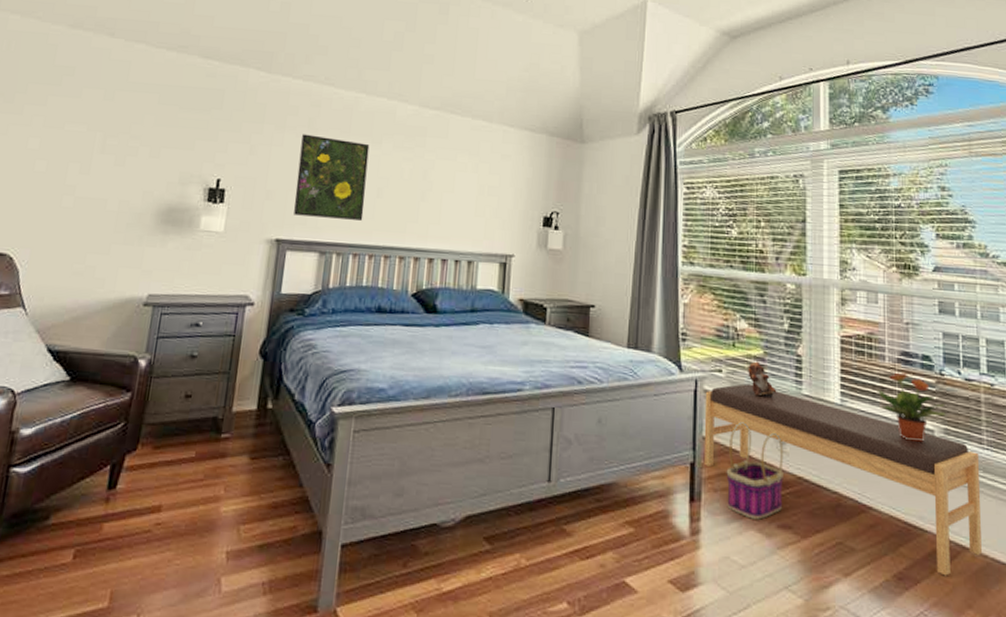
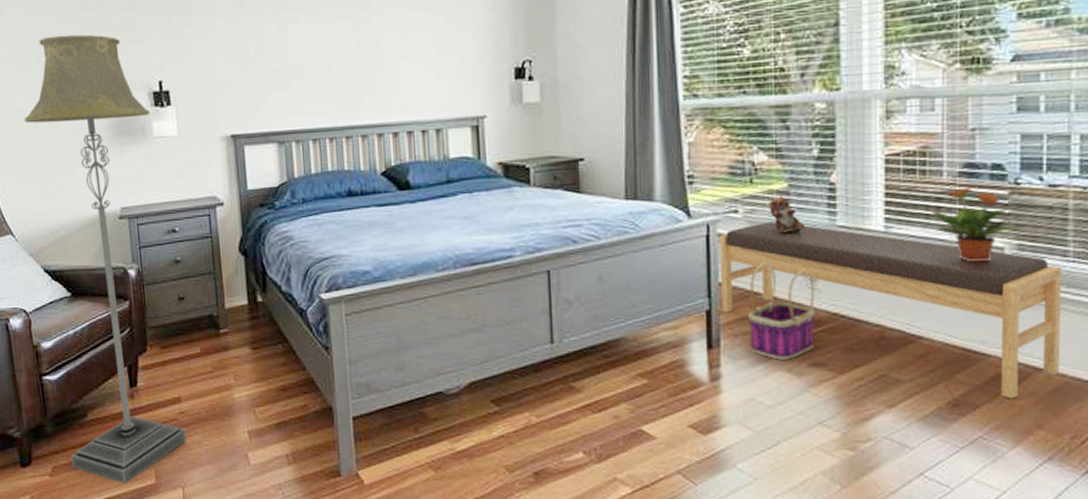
floor lamp: none [14,122,201,606] -> present [24,34,187,485]
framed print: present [294,134,370,221] -> none [235,16,316,107]

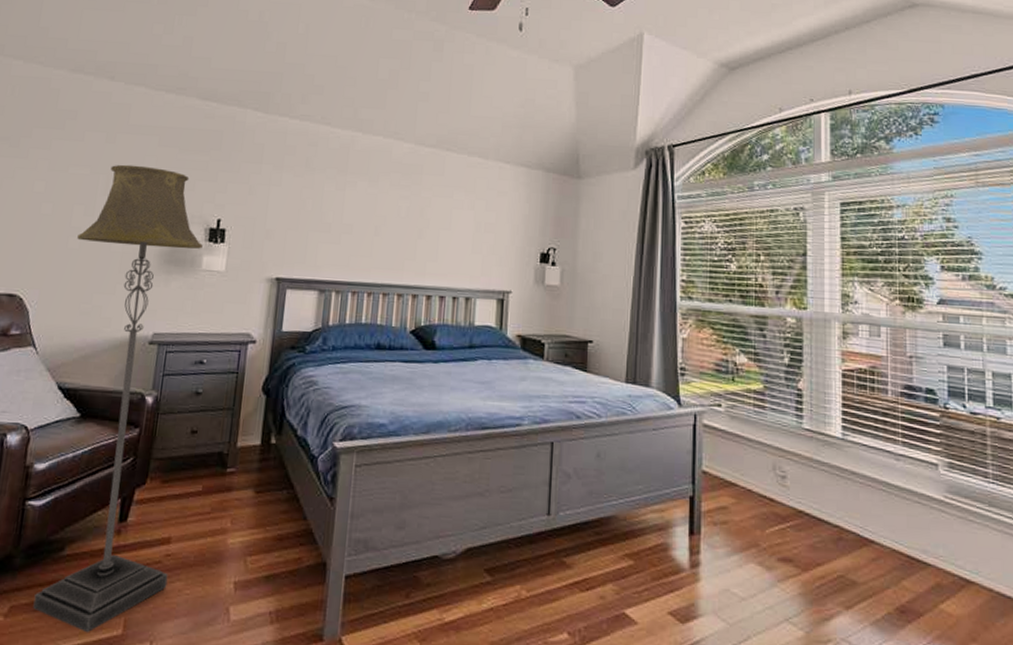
bench: present [719,221,1063,399] -> none [703,418,987,610]
basket: present [747,263,815,360] -> none [726,456,784,553]
plush toy: present [767,196,806,234] -> none [746,395,777,432]
potted plant: present [931,187,1022,262] -> none [879,406,952,476]

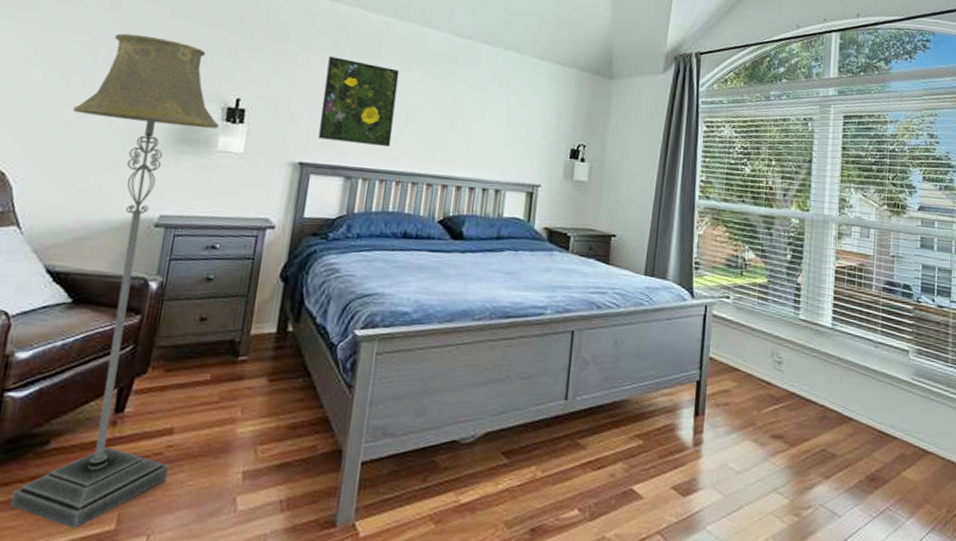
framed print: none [293,173,367,259] -> present [318,56,400,147]

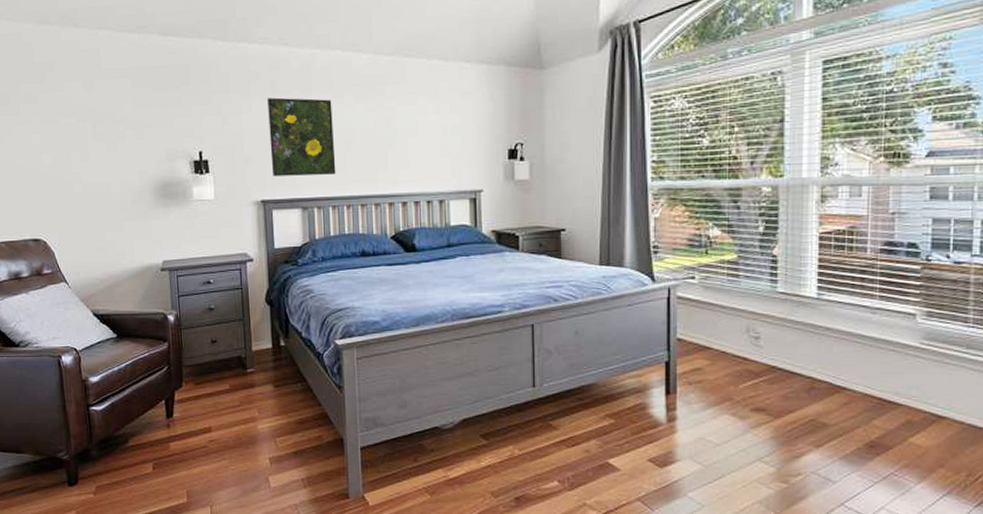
floor lamp: present [10,33,219,530] -> none [79,108,215,503]

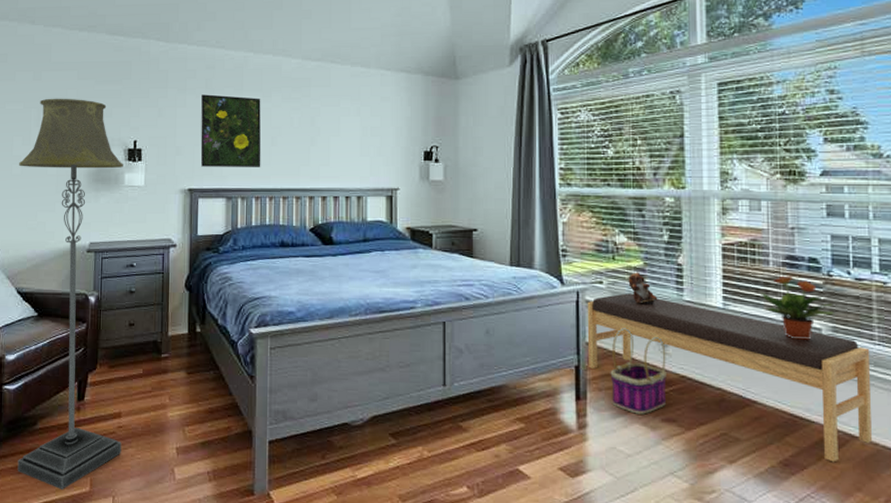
floor lamp: none [79,108,215,503] -> present [17,98,123,491]
bench: none [678,287,964,442] -> present [587,293,873,463]
basket: none [700,322,758,405] -> present [610,328,667,415]
plush toy: none [720,265,751,298] -> present [627,272,658,305]
potted plant: none [856,262,931,326] -> present [760,275,836,340]

